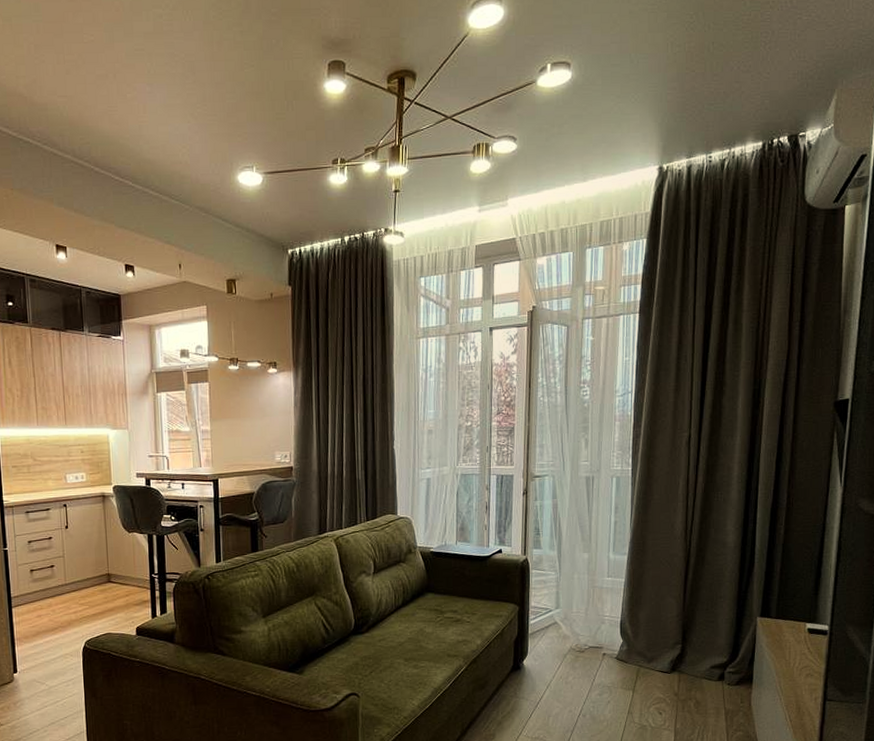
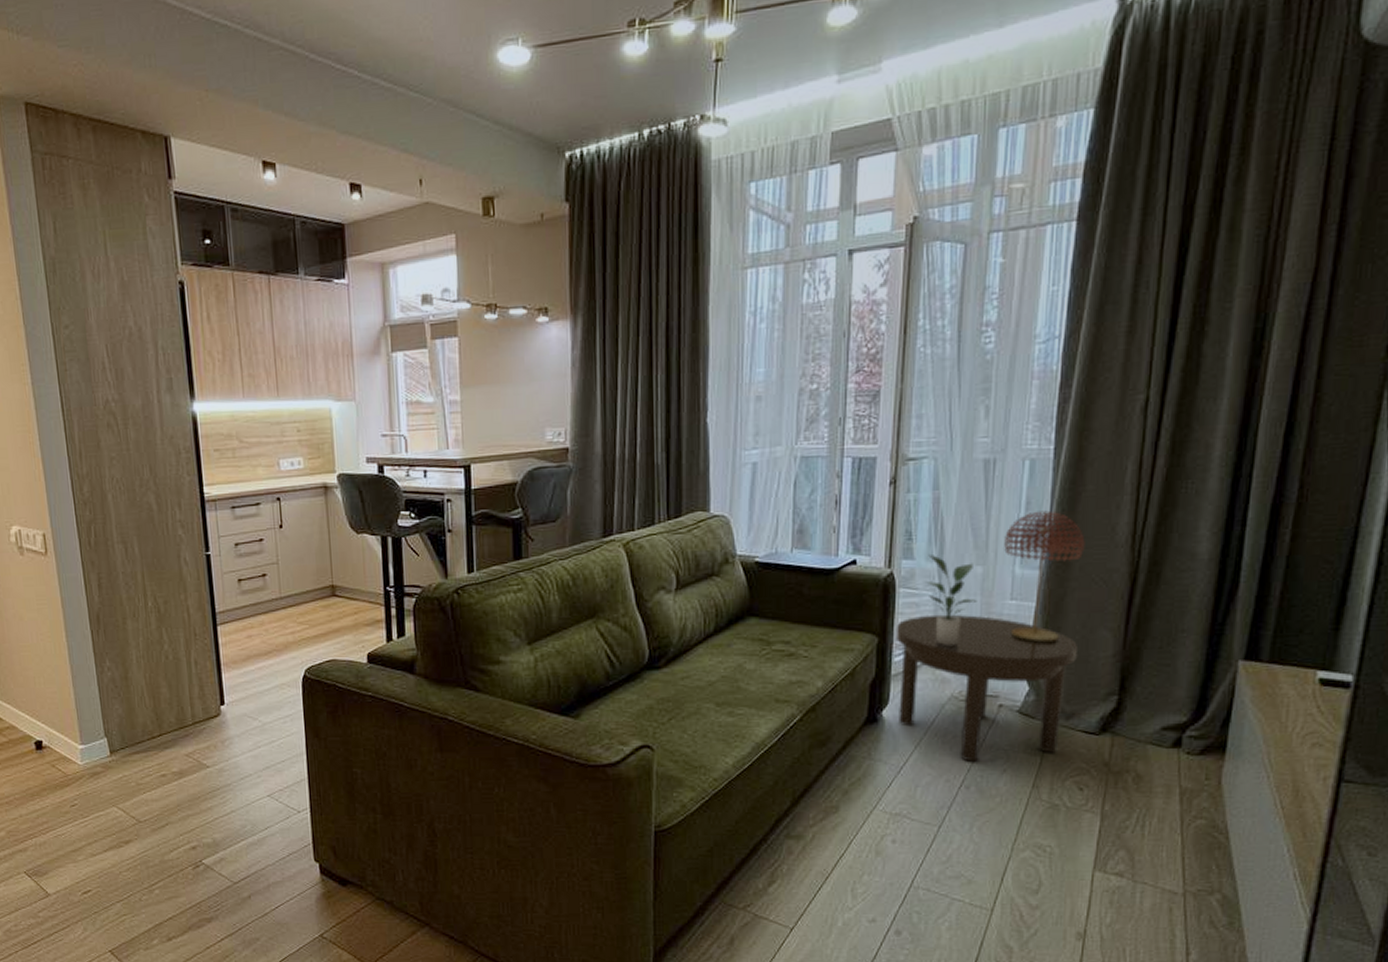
side table: none [530,588,653,696] -> present [895,614,1077,762]
potted plant: none [550,545,585,612] -> present [926,555,977,647]
table lamp: none [602,513,655,607] -> present [1004,510,1085,641]

